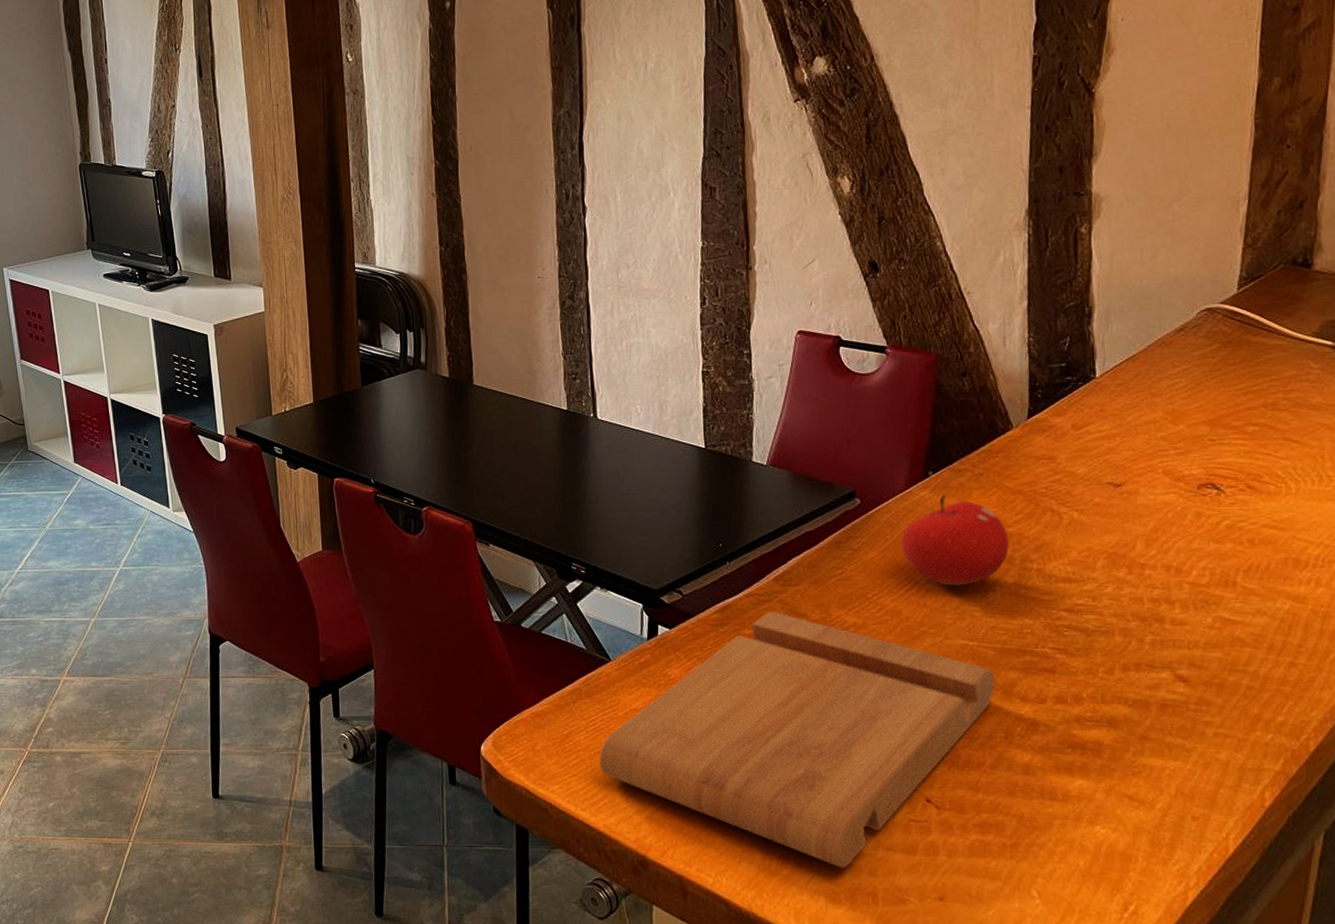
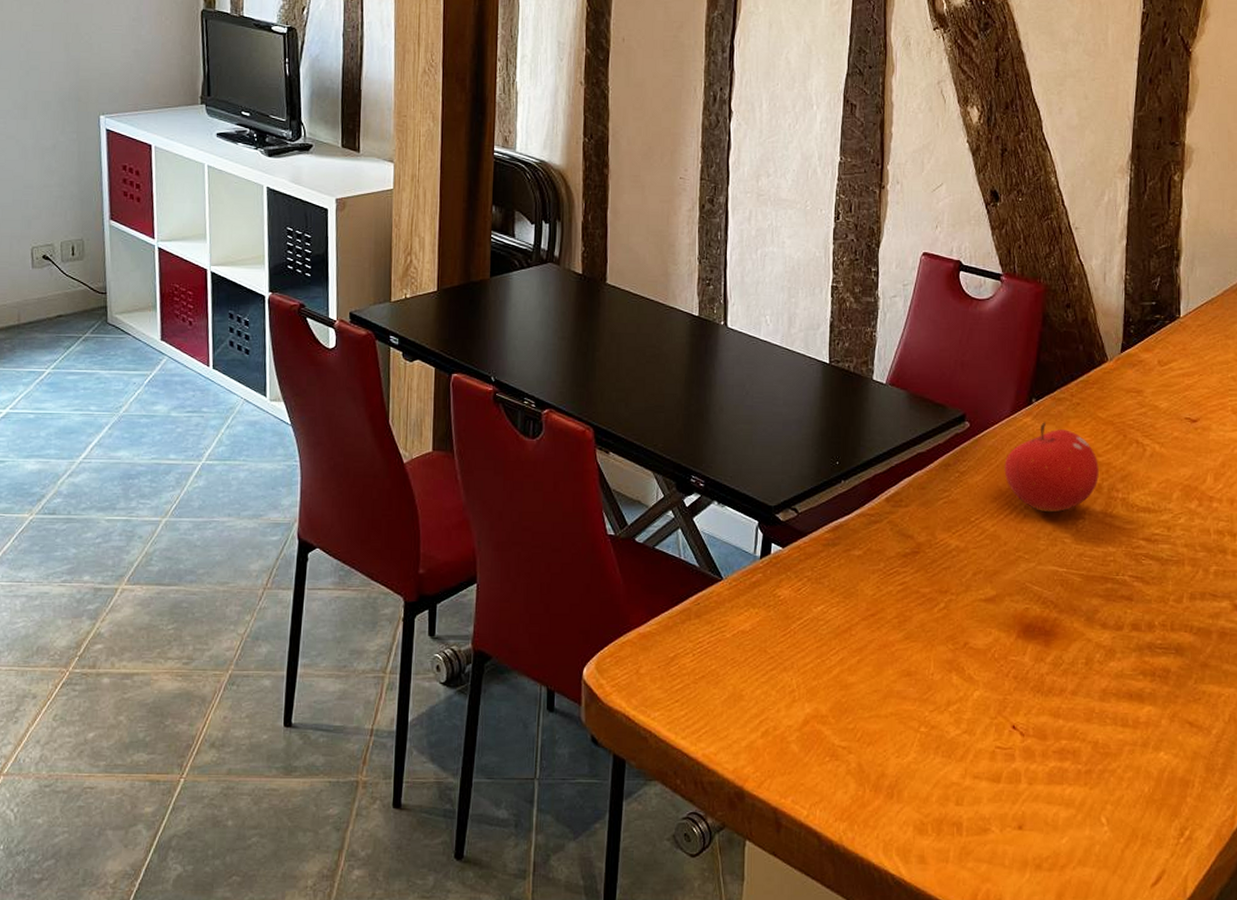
cutting board: present [599,611,995,868] -> none [703,532,1080,798]

